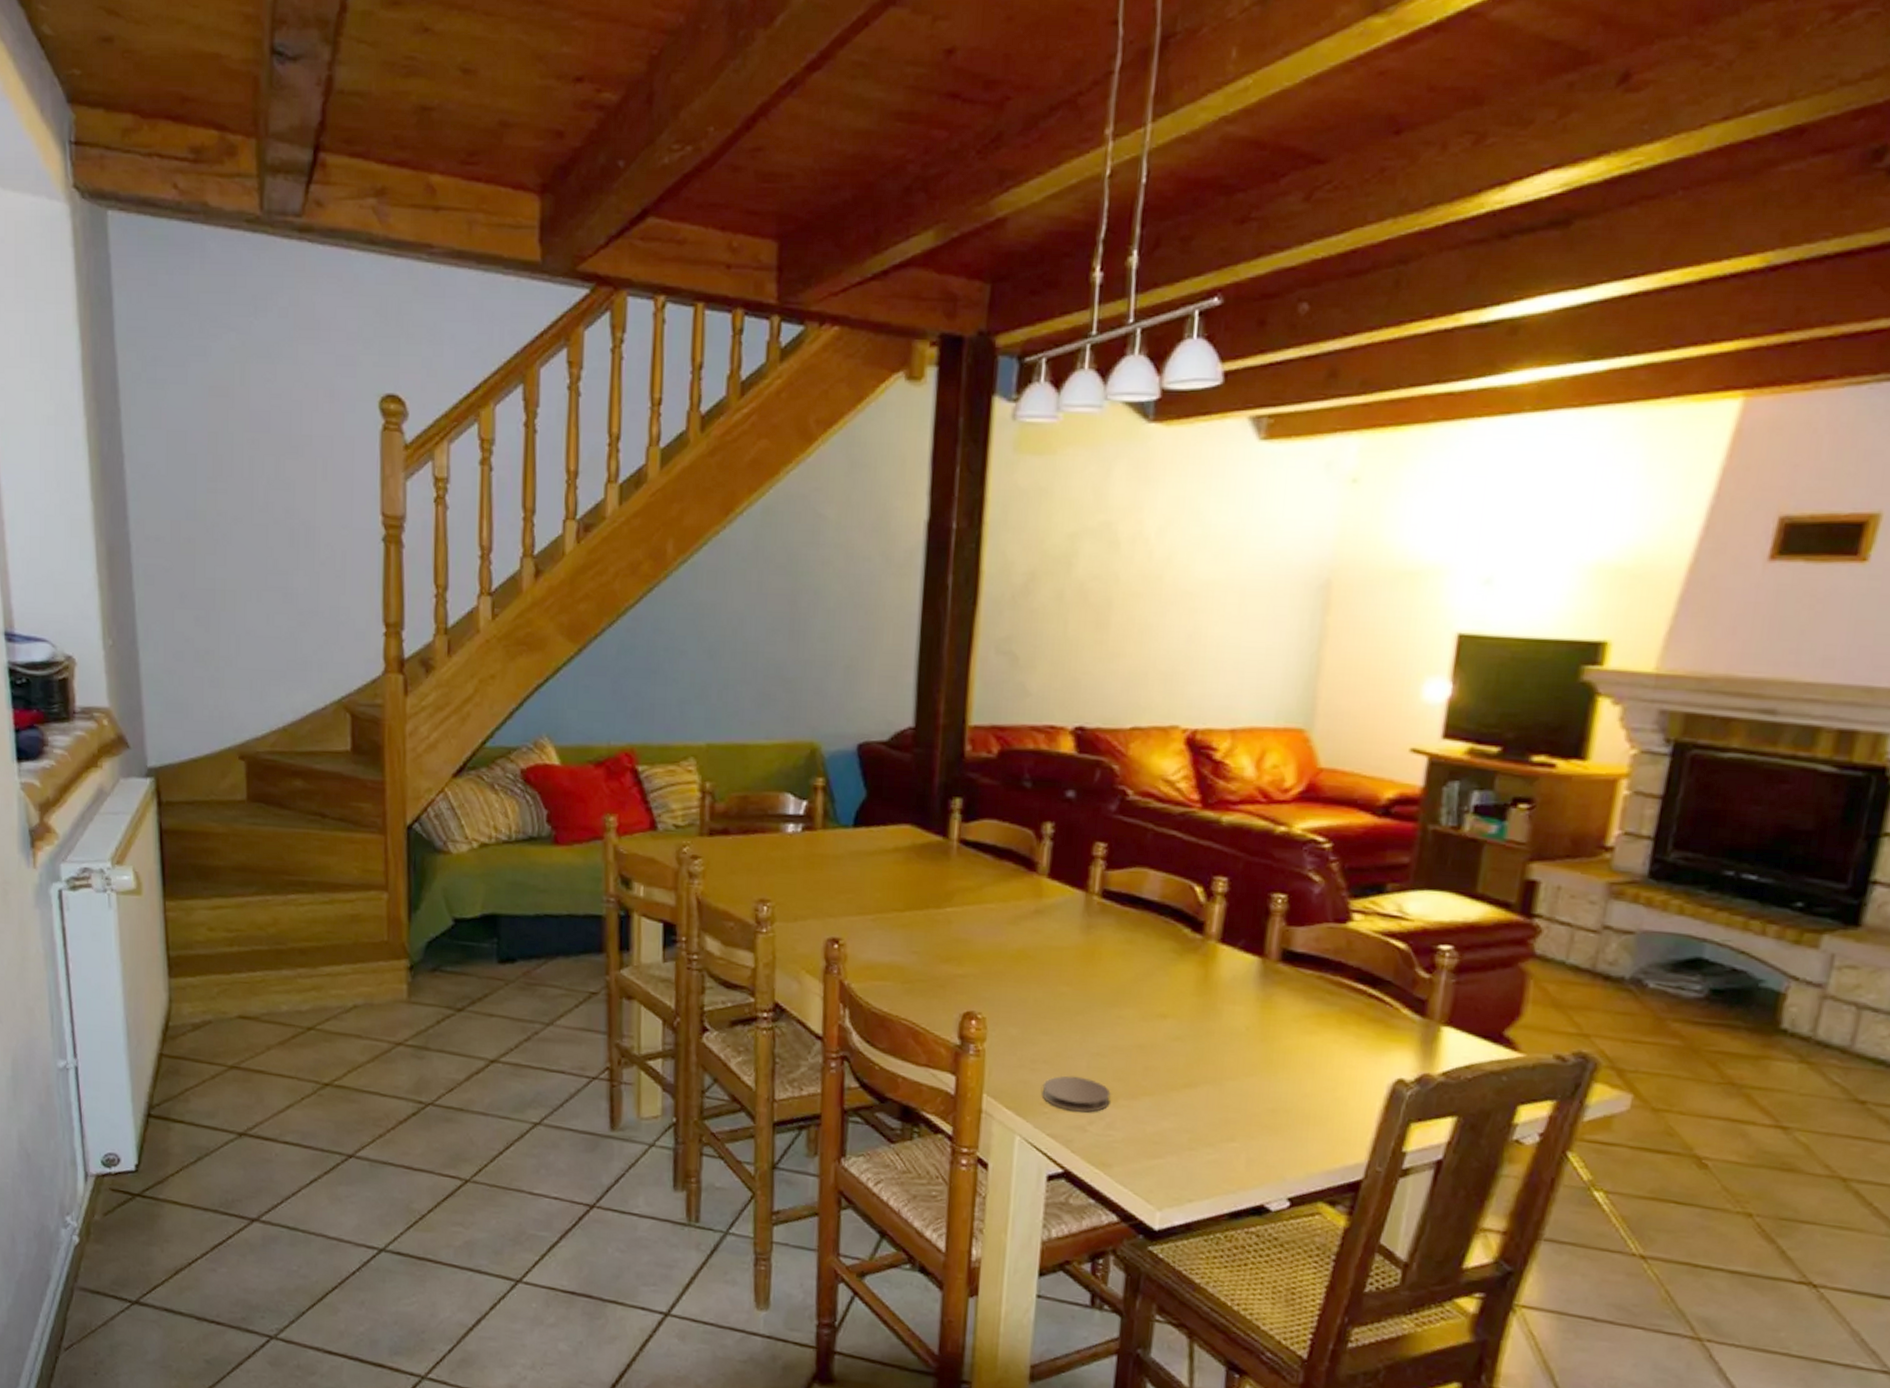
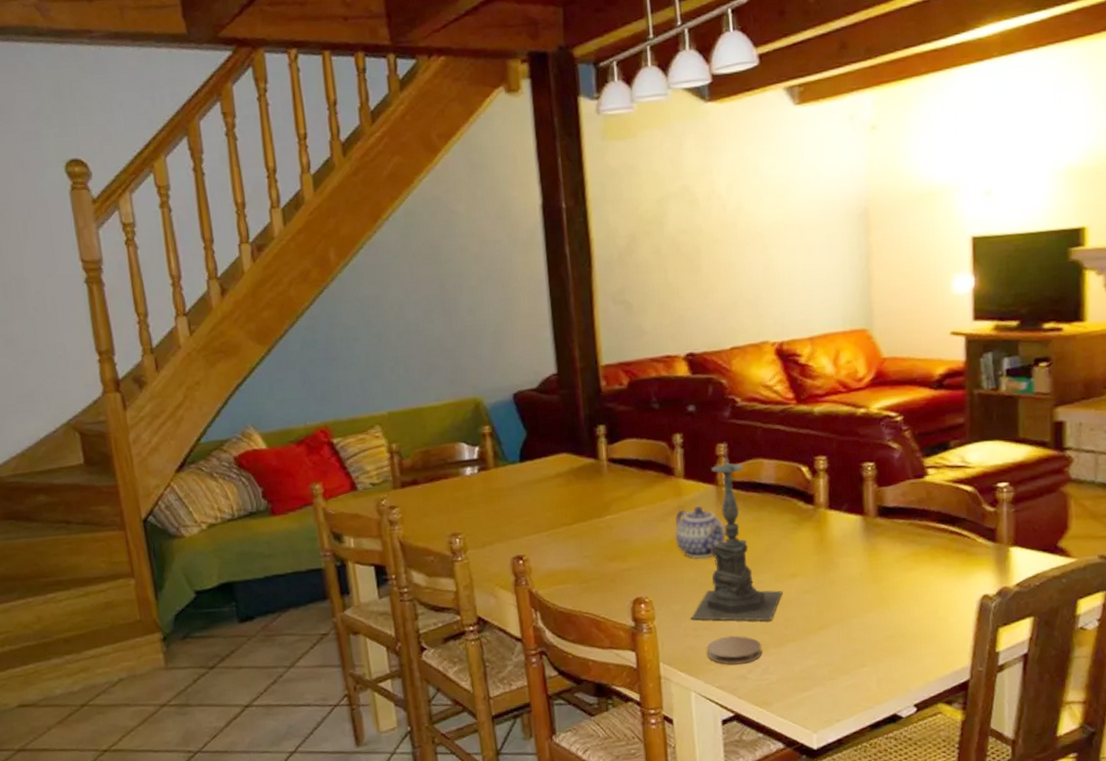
teapot: none [1026,913,1089,978] -> present [674,505,726,559]
candle holder: none [1029,840,1147,1066] -> present [691,441,783,622]

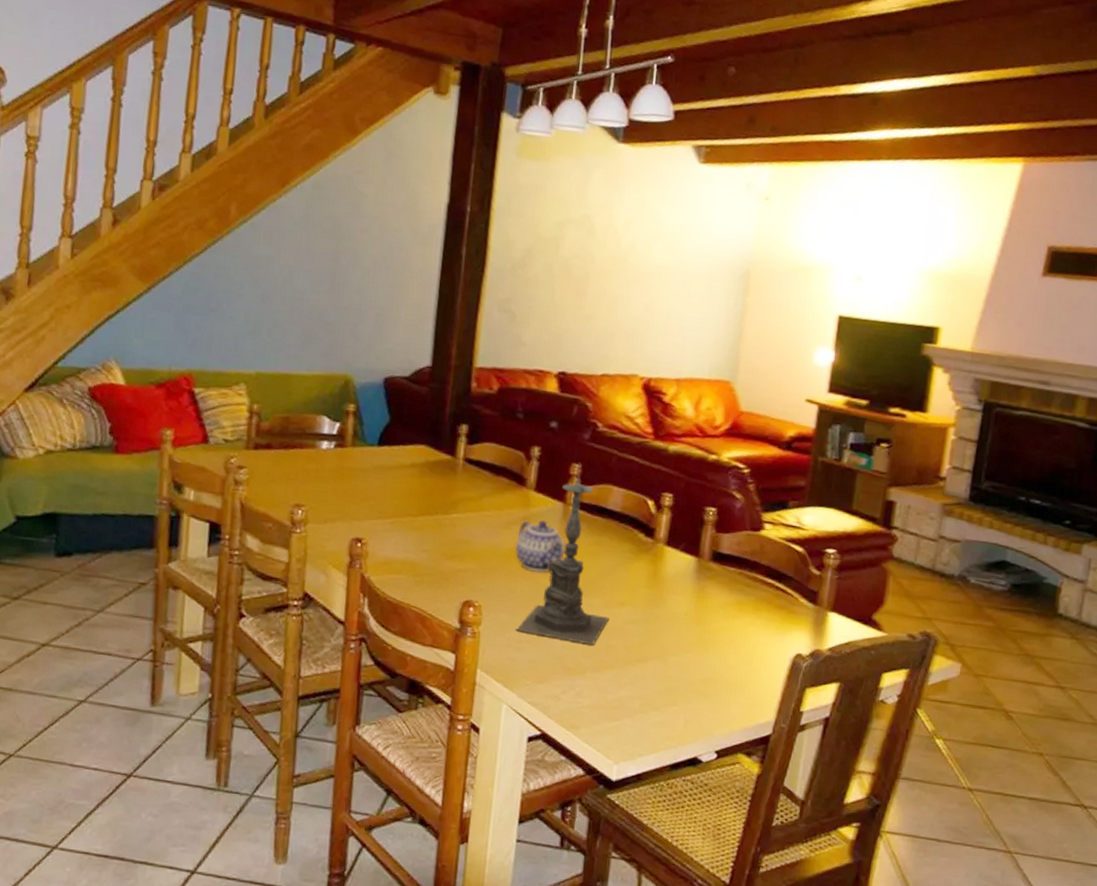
coaster: present [706,635,762,665] -> none [525,653,580,684]

